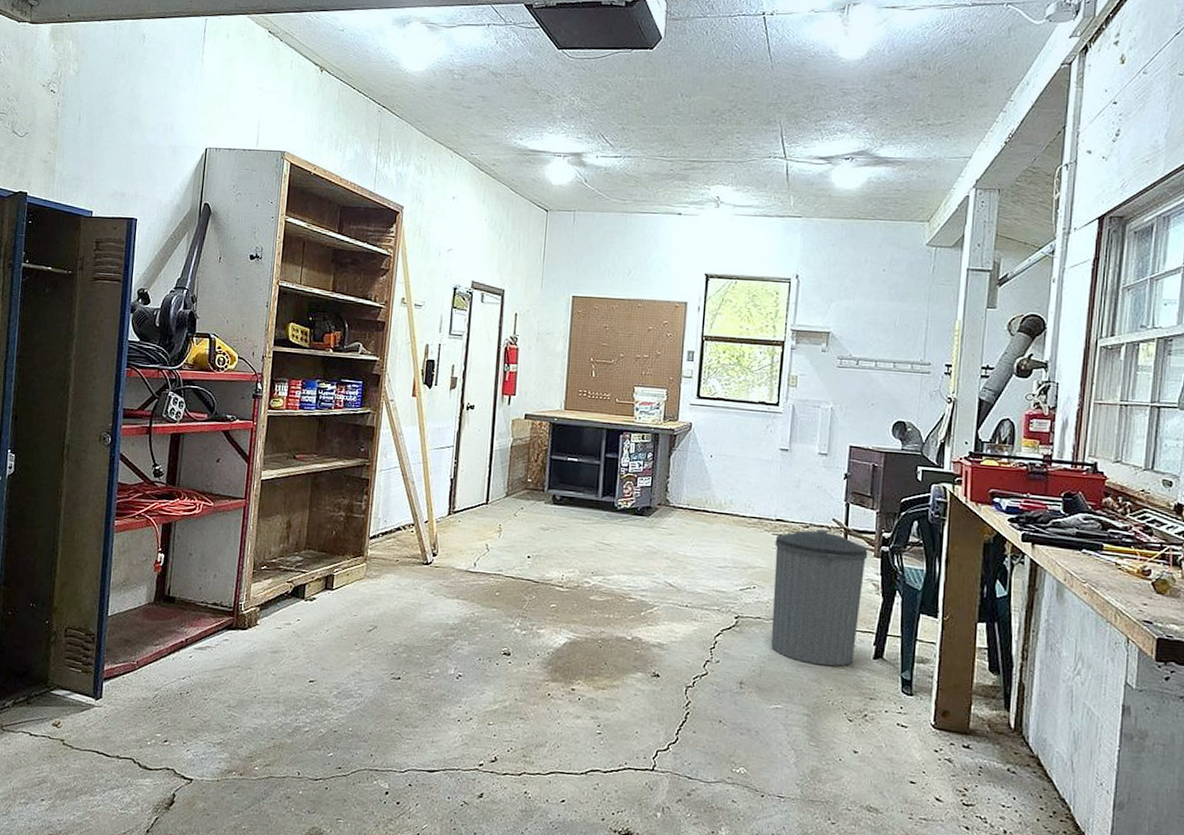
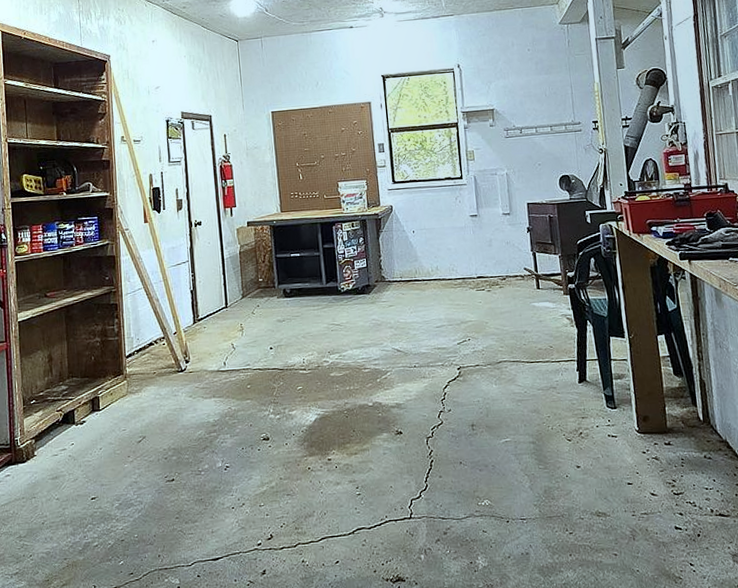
trash can: present [771,529,868,667] -> none [479,279,563,397]

